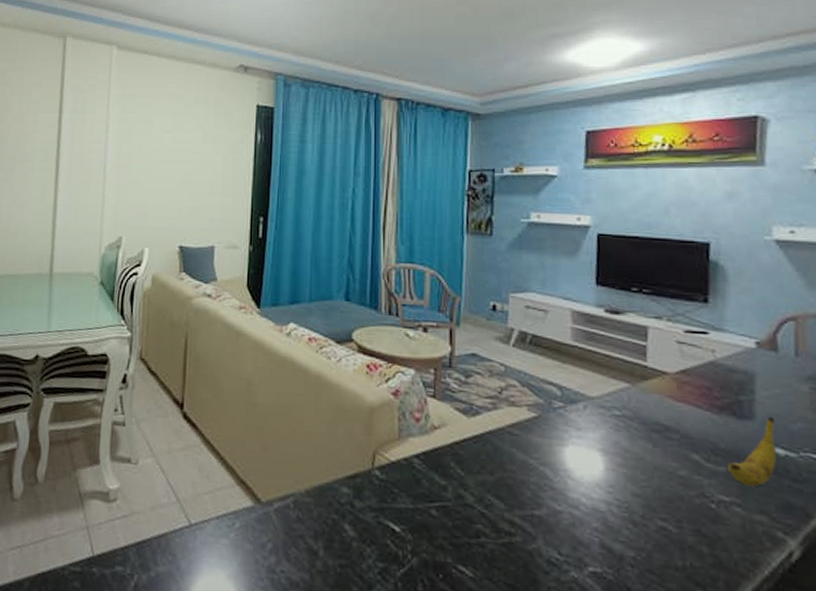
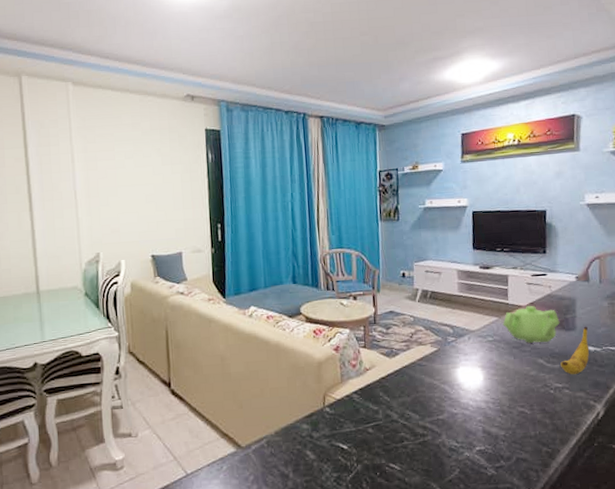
teapot: none [637,373,729,432] -> present [502,305,560,343]

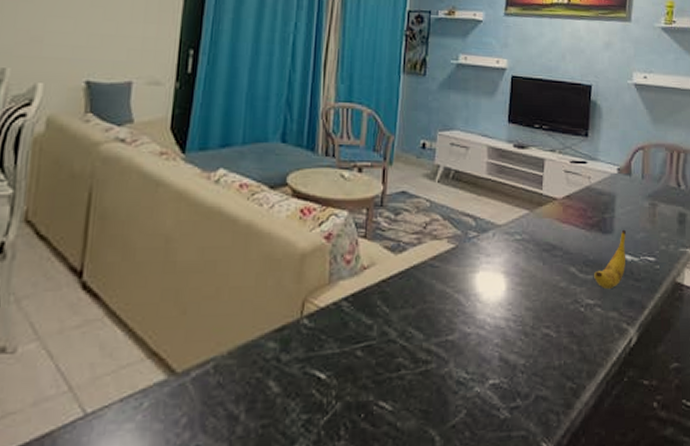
teapot: present [502,305,560,343] -> none [534,198,597,247]

